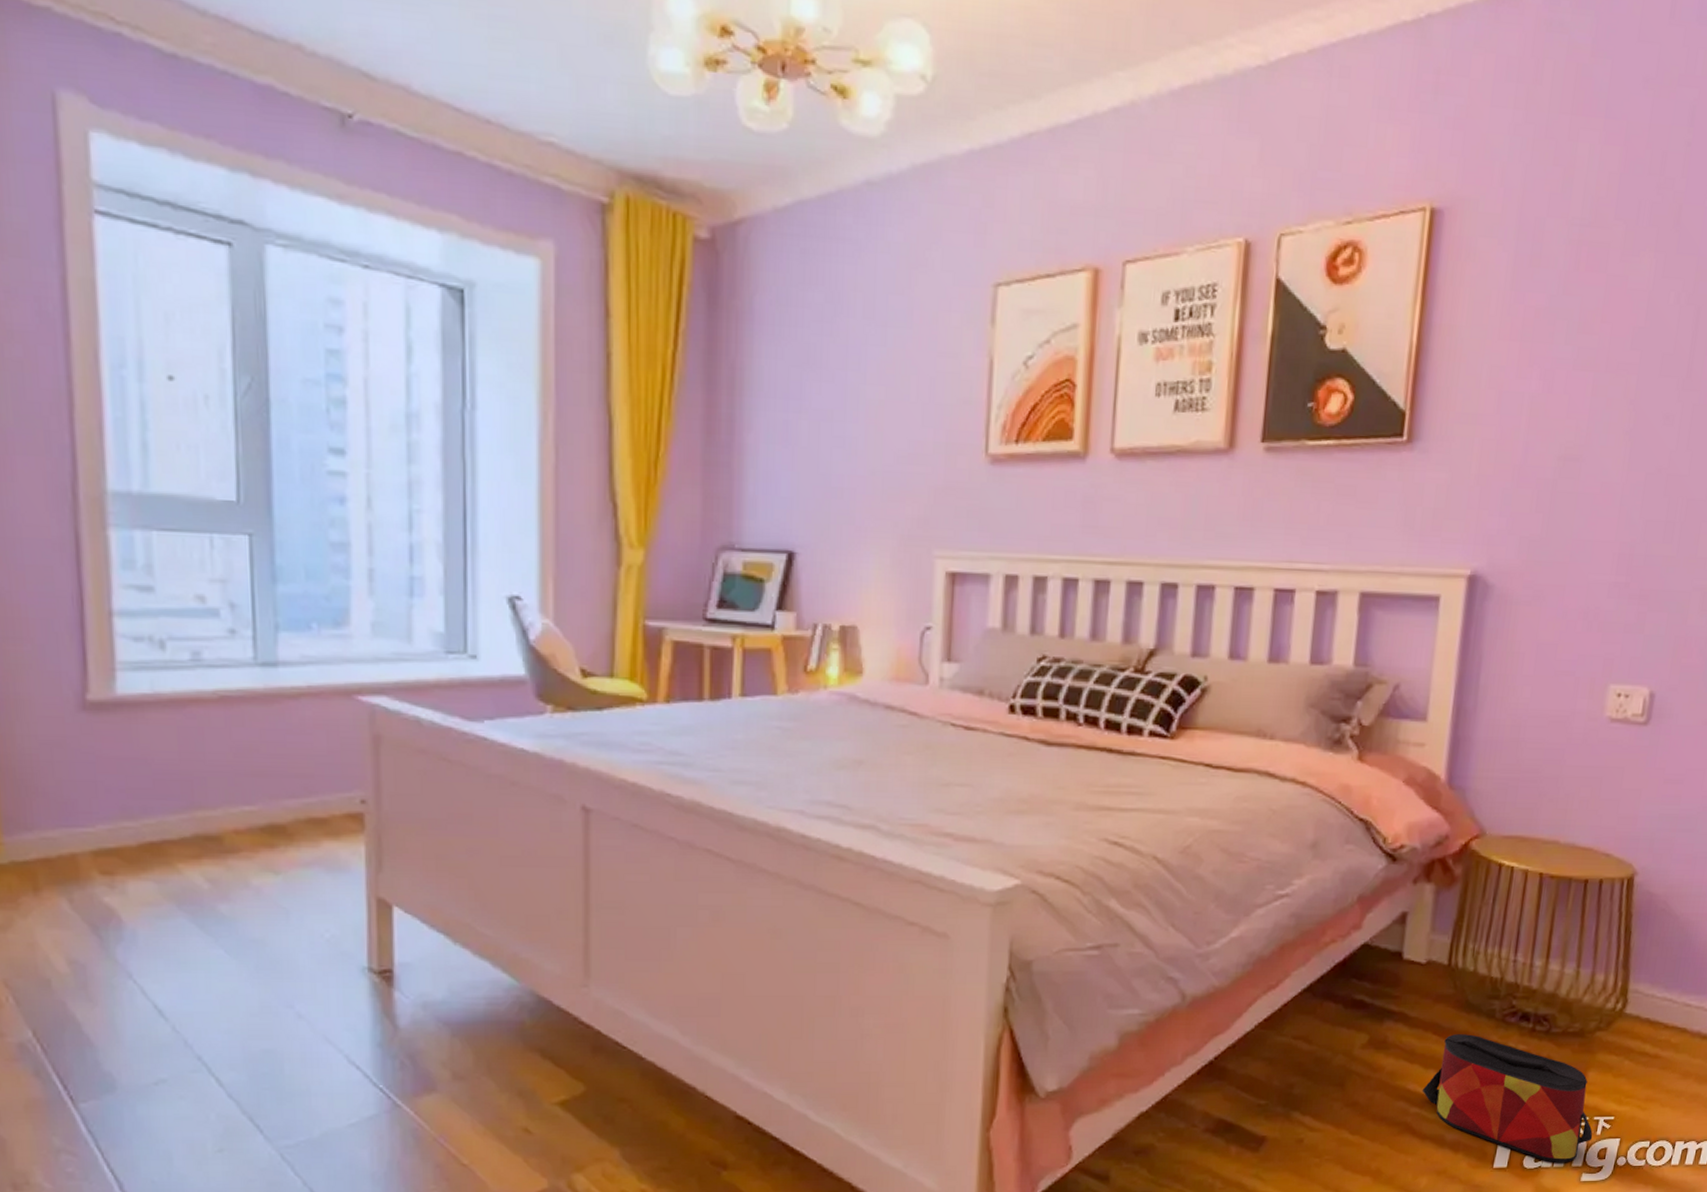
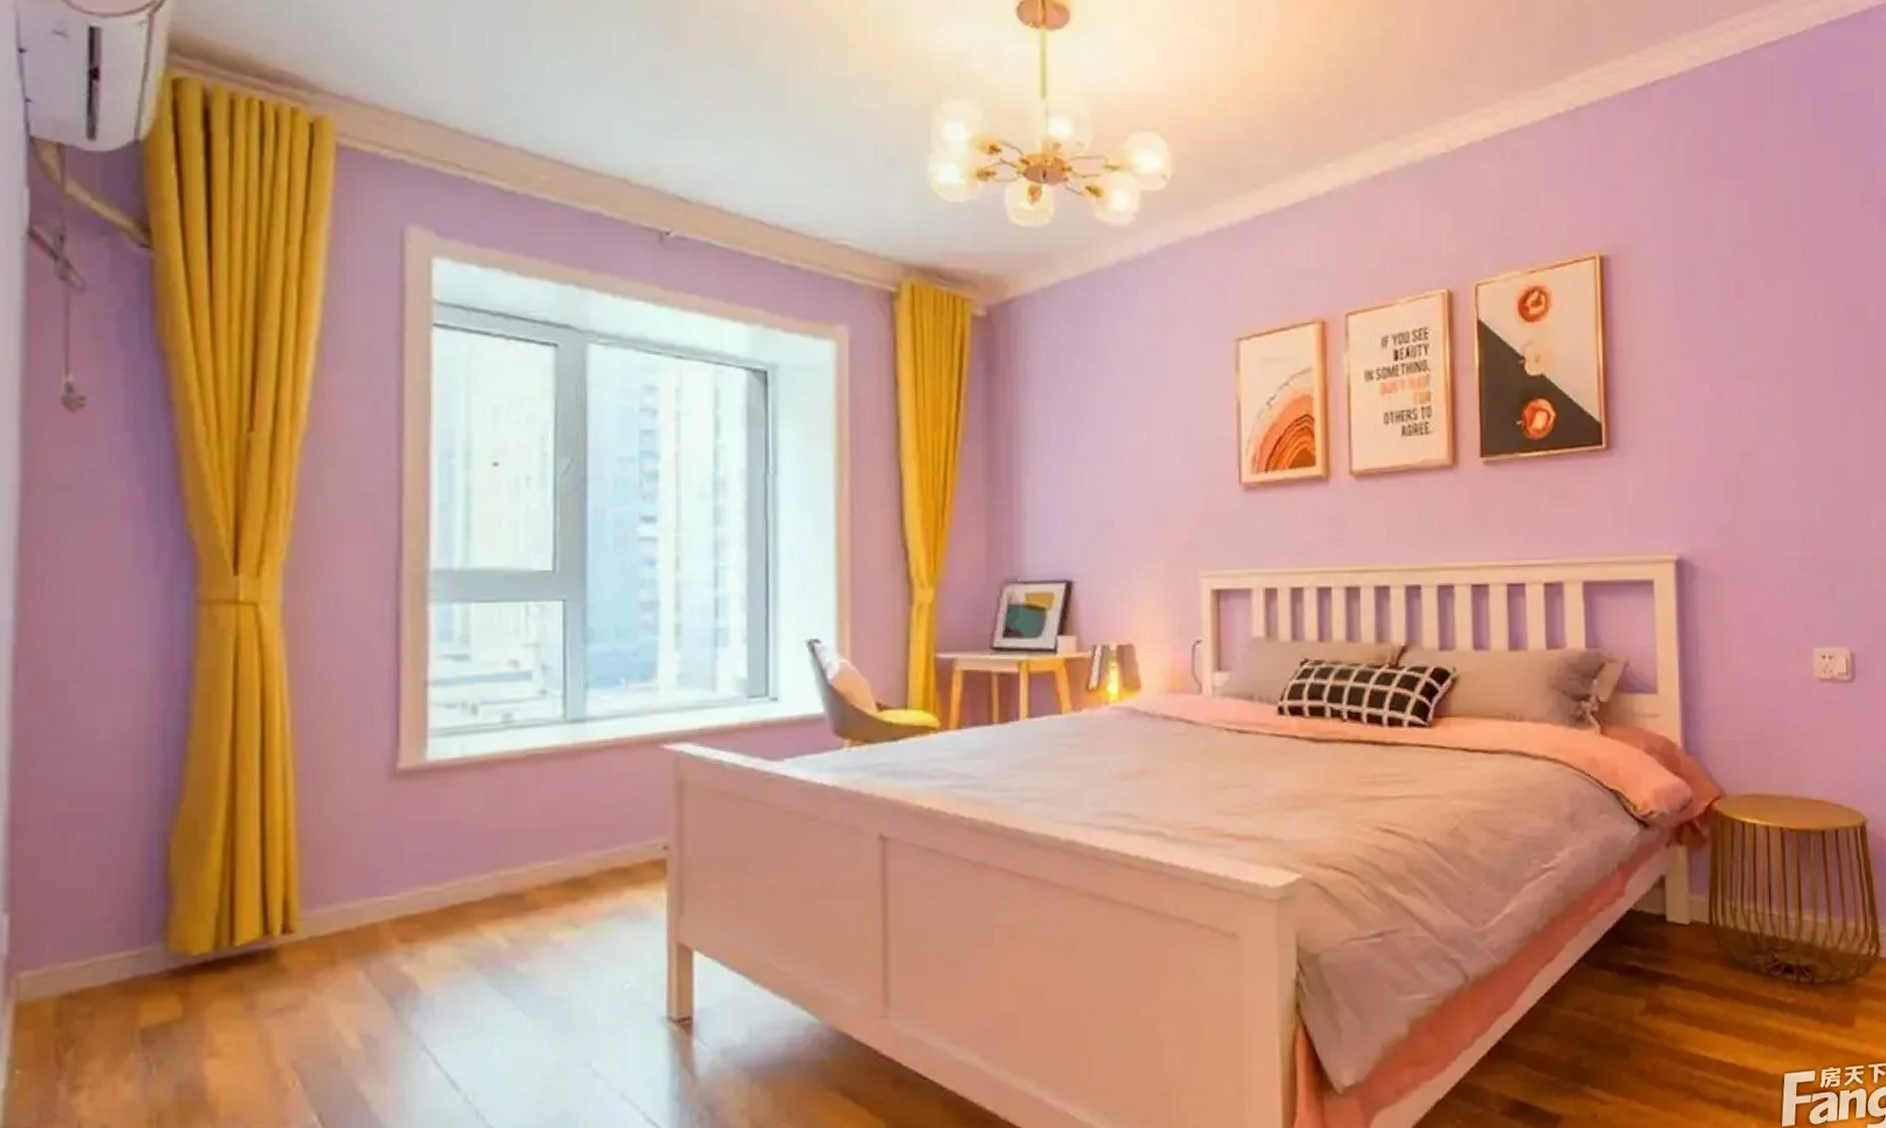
bag: present [1422,1034,1593,1163] -> none [1703,991,1871,1116]

